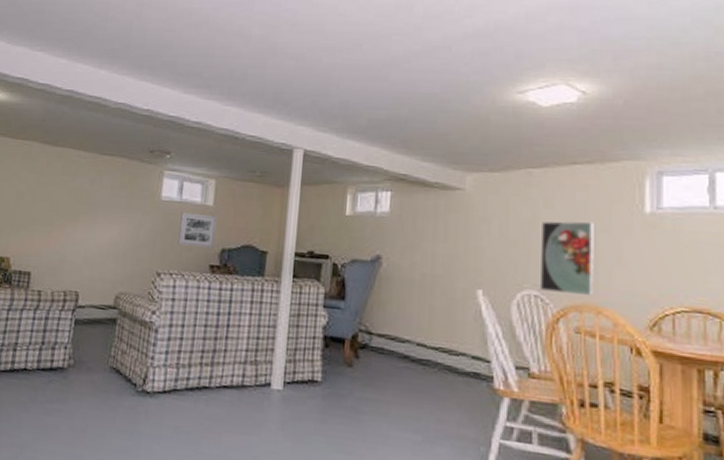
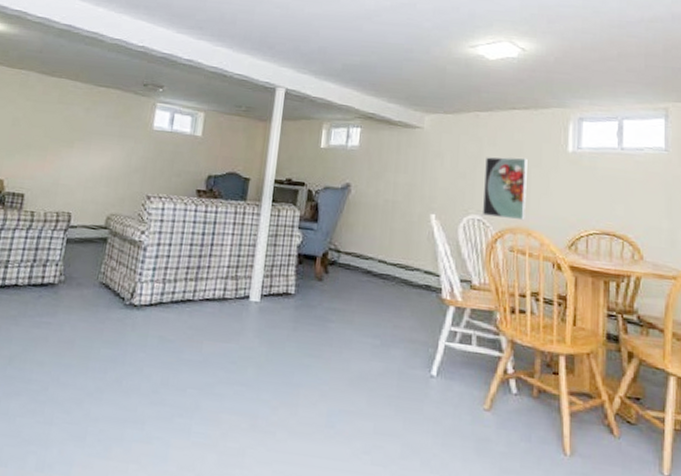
wall art: present [178,212,217,248] -> none [167,141,205,174]

